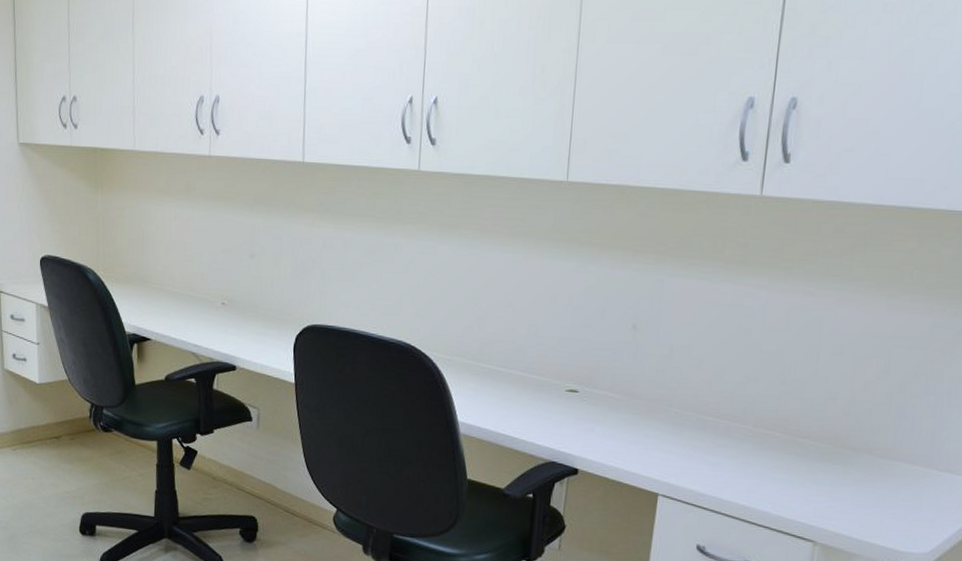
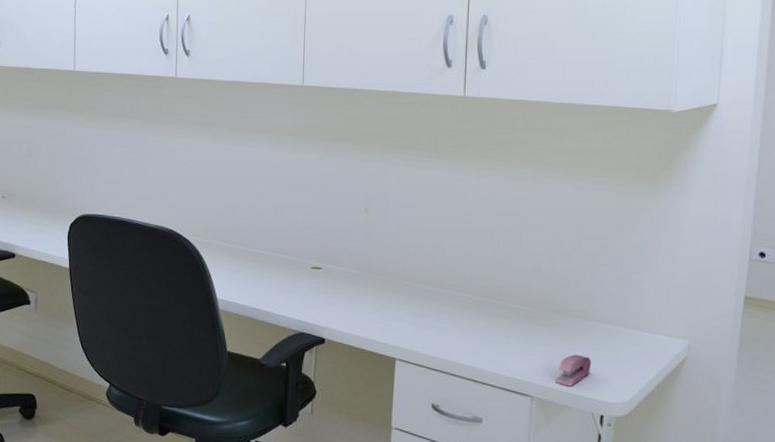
stapler: none [844,497,890,533] -> present [556,354,592,387]

